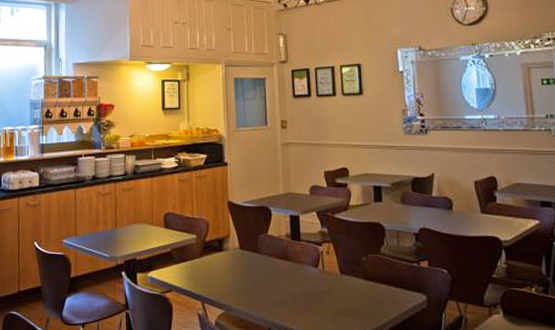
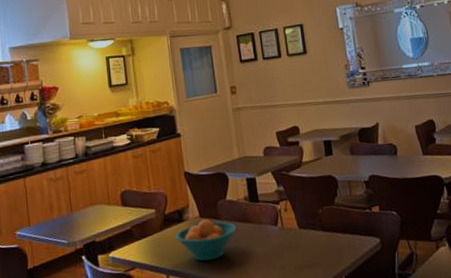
fruit bowl: none [213,252,277,294] -> present [175,219,238,262]

